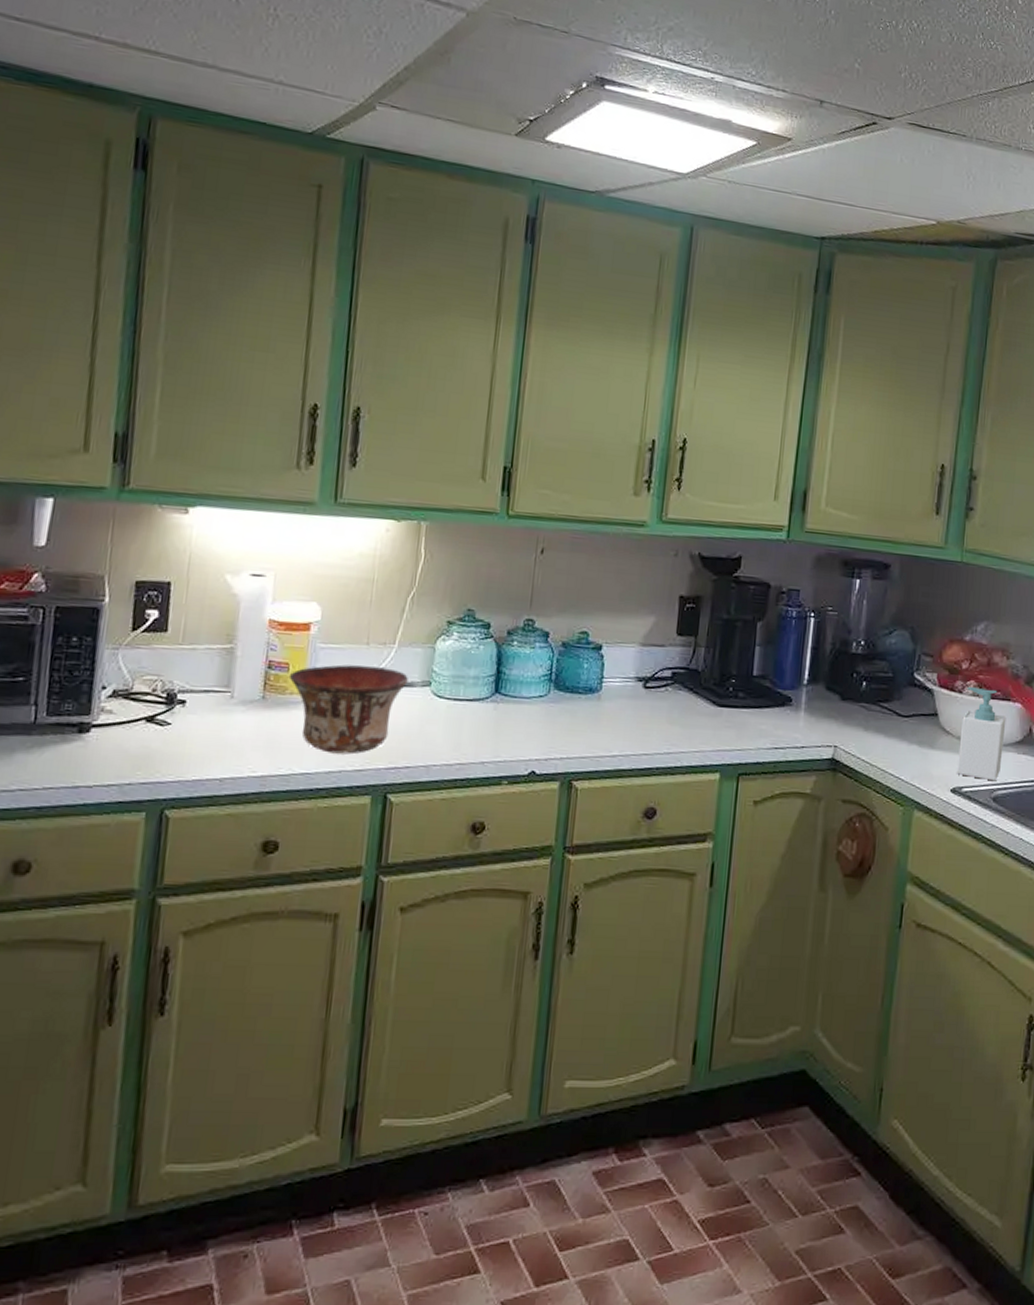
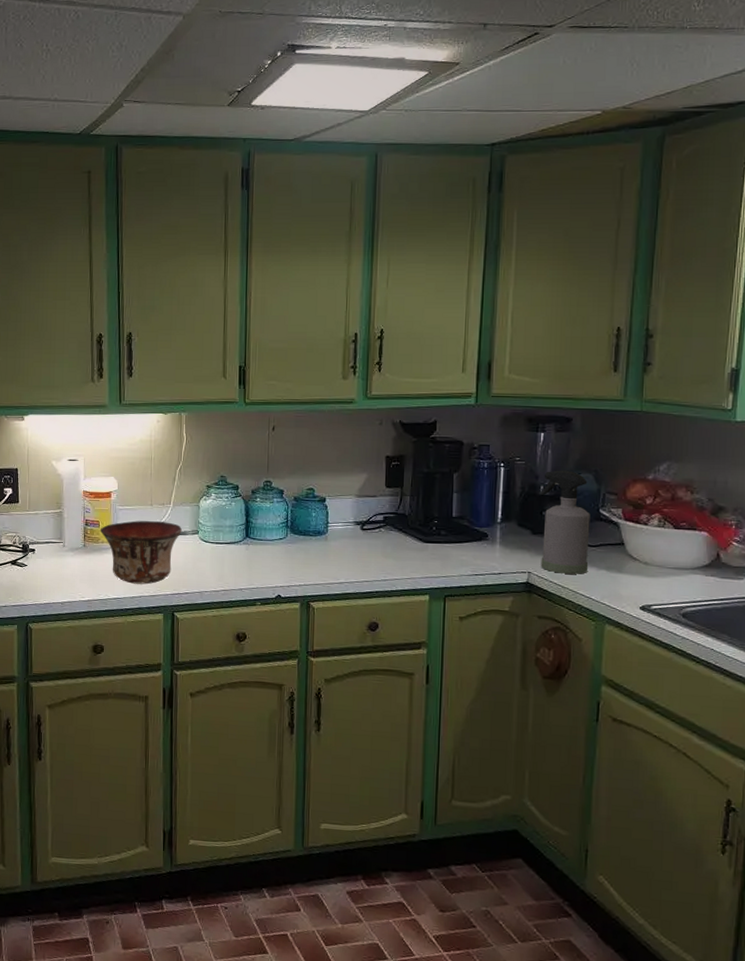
spray bottle: none [848,624,904,750] -> present [539,470,590,574]
soap bottle: present [957,686,1007,782] -> none [646,518,693,600]

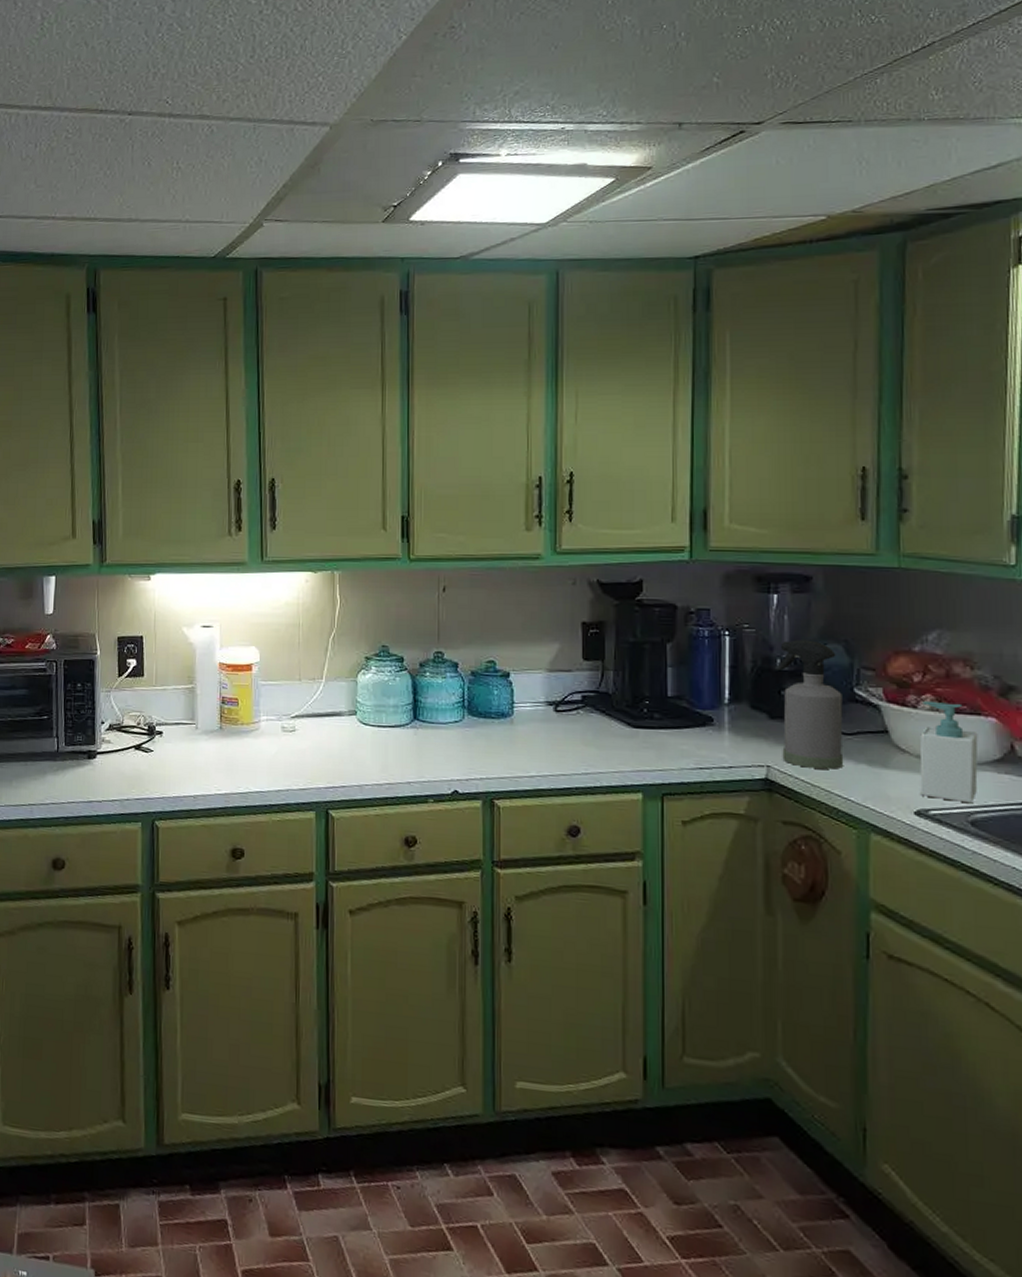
bowl: present [100,520,182,585] -> none [239,698,336,776]
soap bottle: none [646,518,693,600] -> present [919,700,979,804]

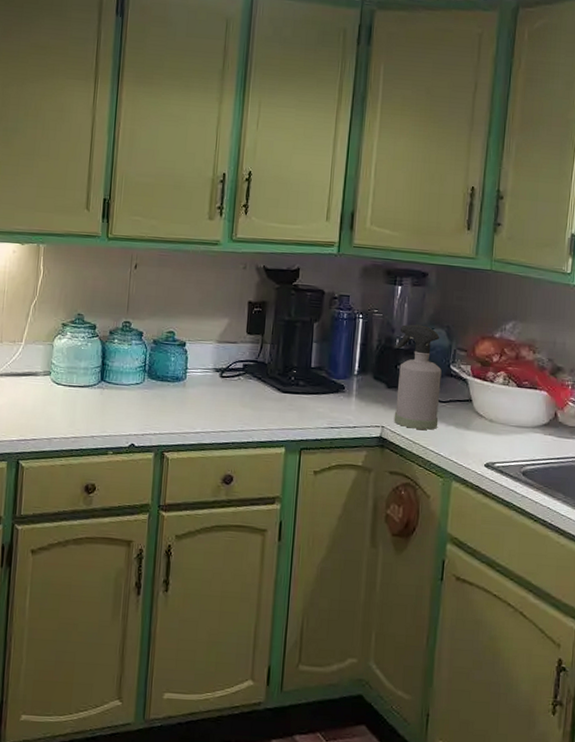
soap bottle: present [919,700,979,804] -> none [490,376,534,458]

